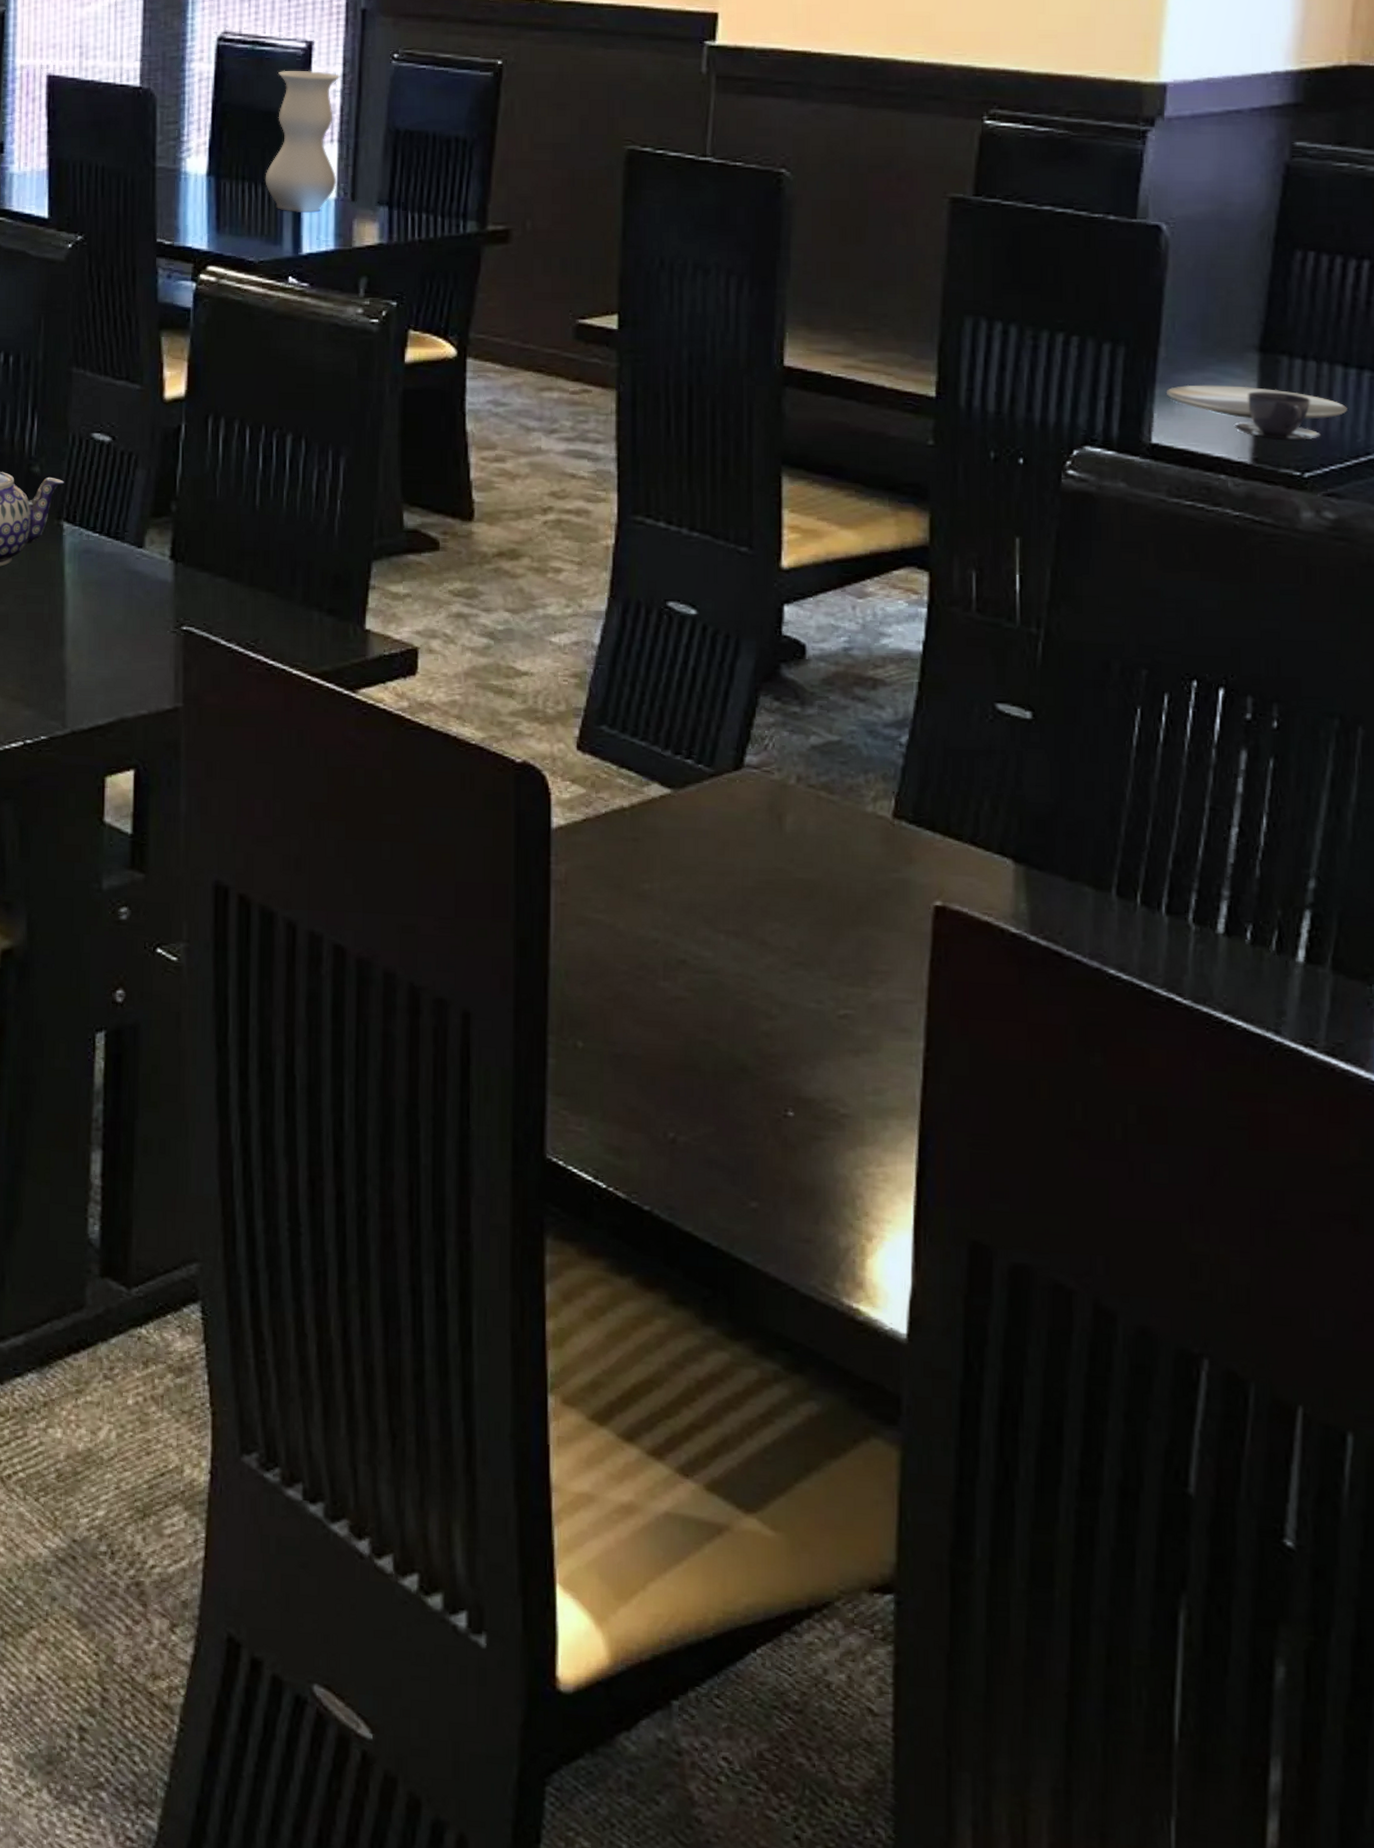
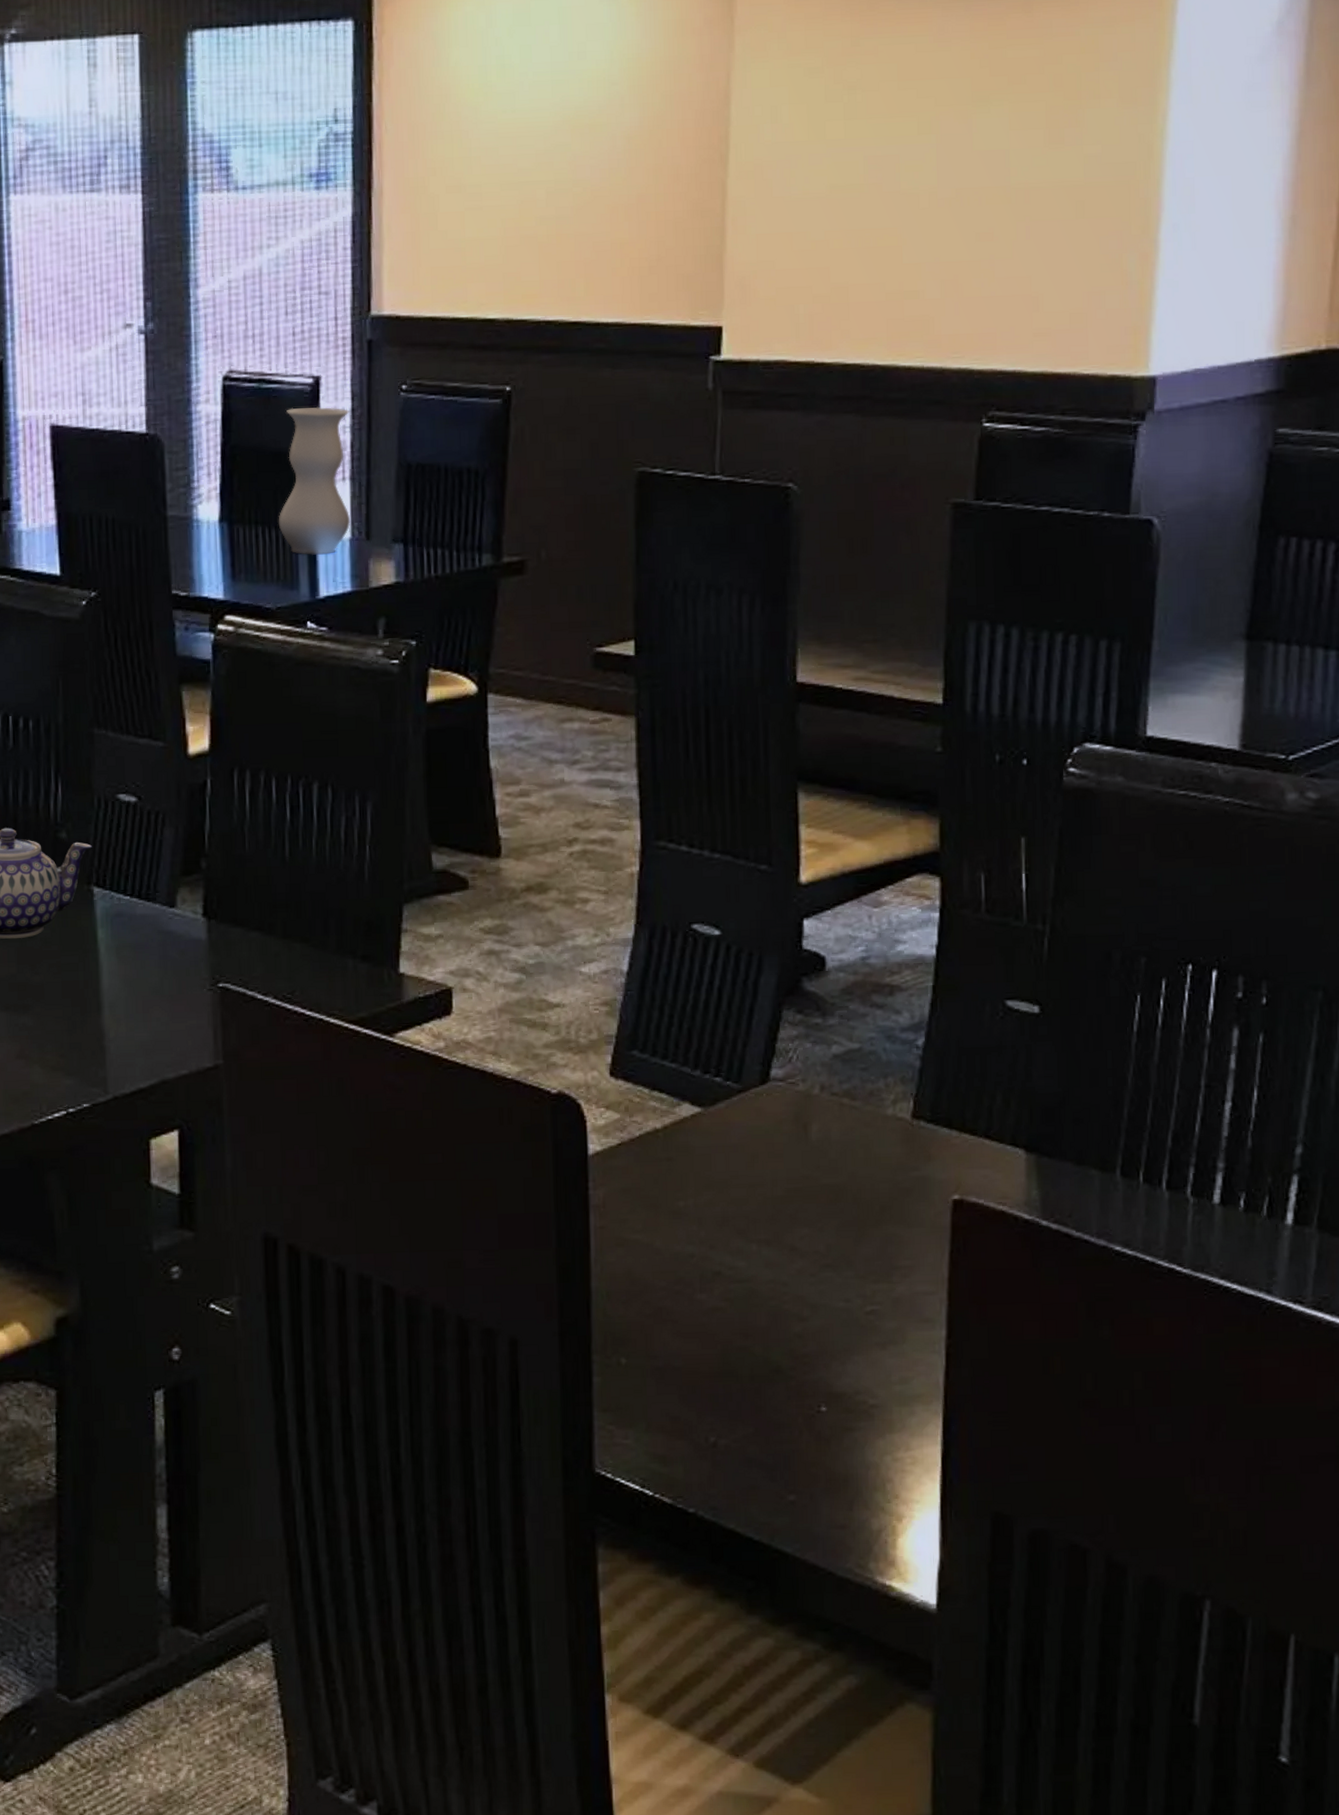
plate: present [1166,385,1347,420] -> none [1159,674,1328,706]
teacup: present [1235,392,1322,441] -> none [1224,678,1305,726]

